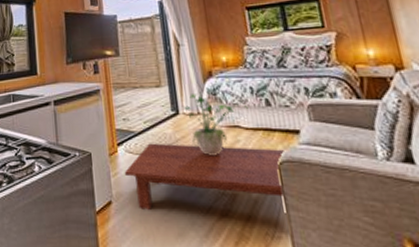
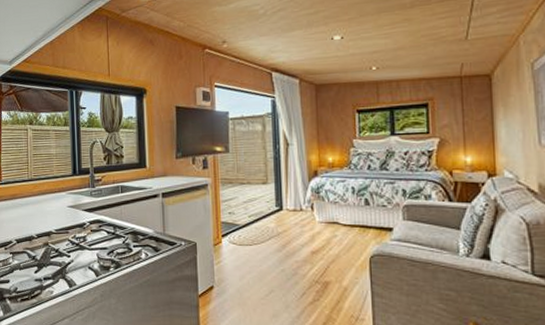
coffee table: present [124,143,287,210] -> none [227,235,376,294]
potted plant: present [181,88,250,155] -> none [285,187,351,248]

